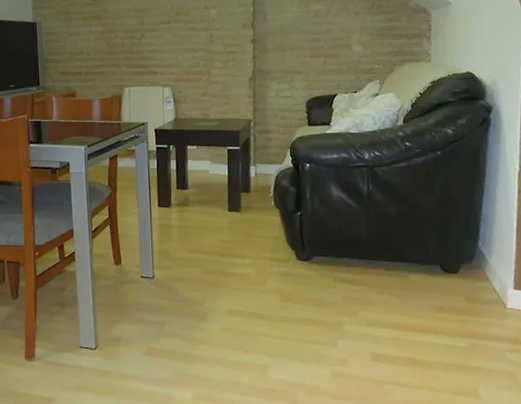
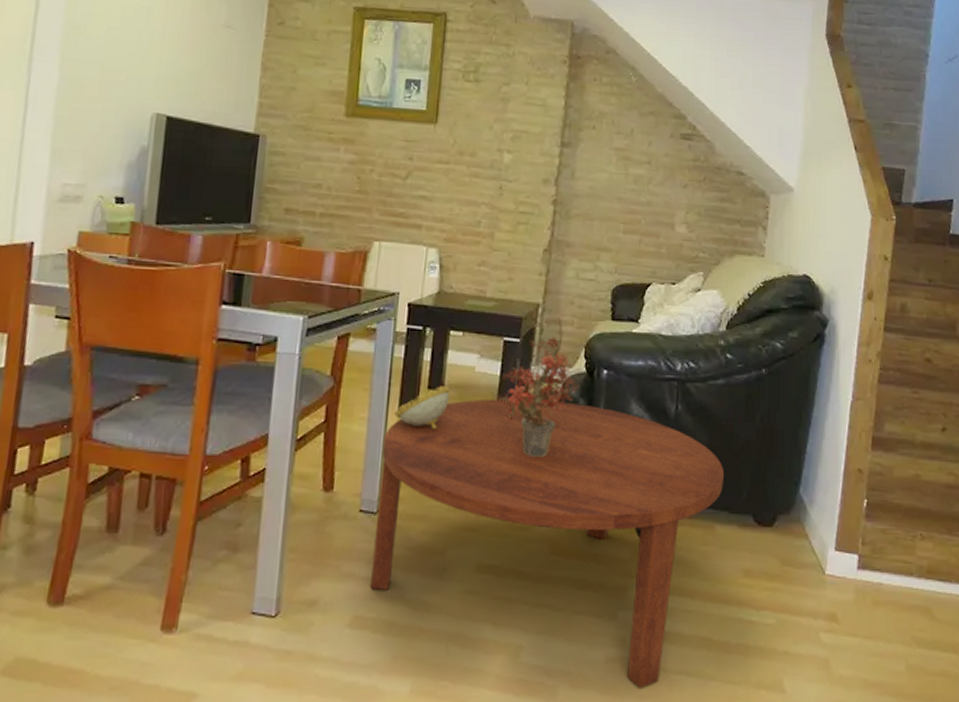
coffee table: none [150,190,413,395] -> present [370,399,724,688]
decorative bowl: none [154,185,194,218] -> present [393,385,451,430]
potted plant: none [224,128,289,232] -> present [492,318,580,457]

